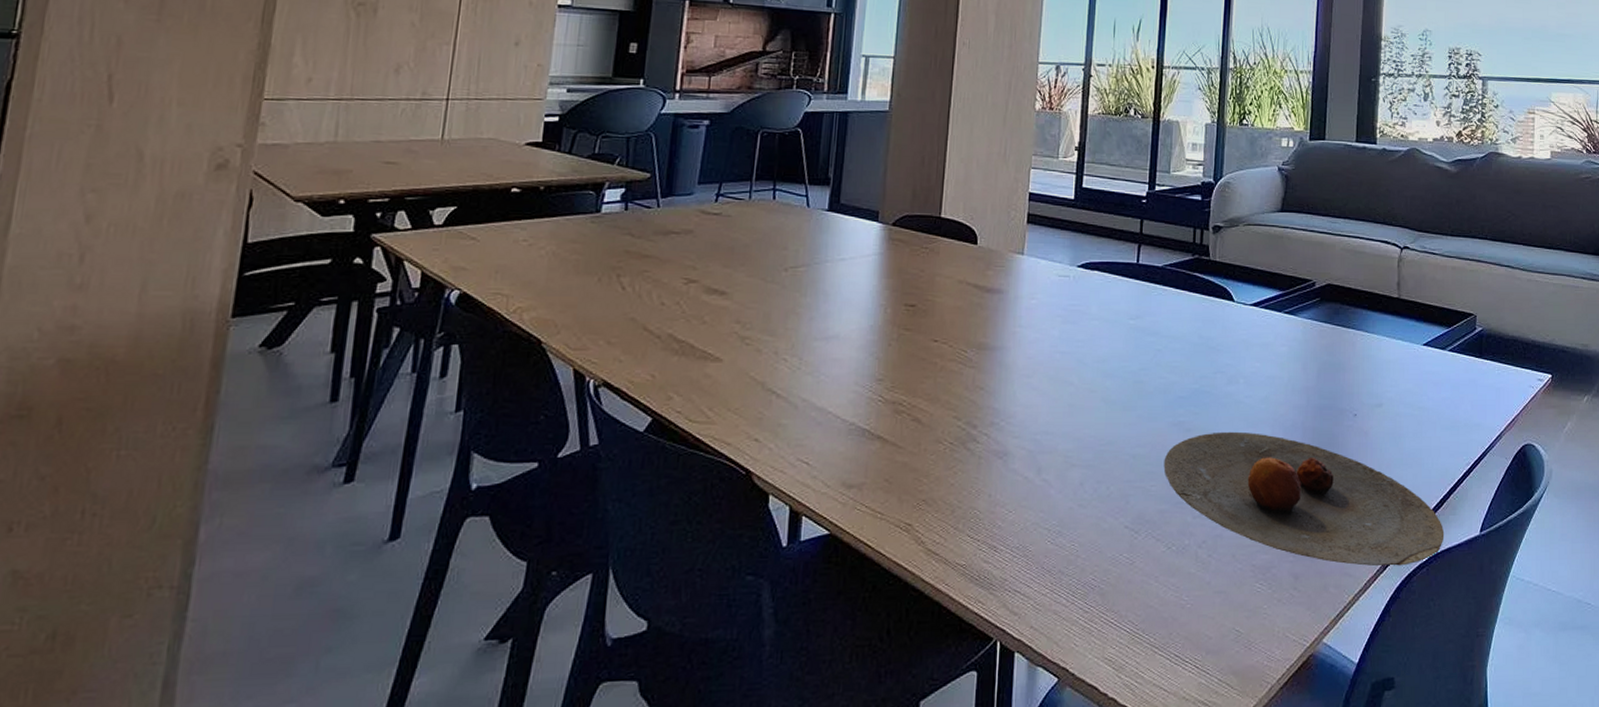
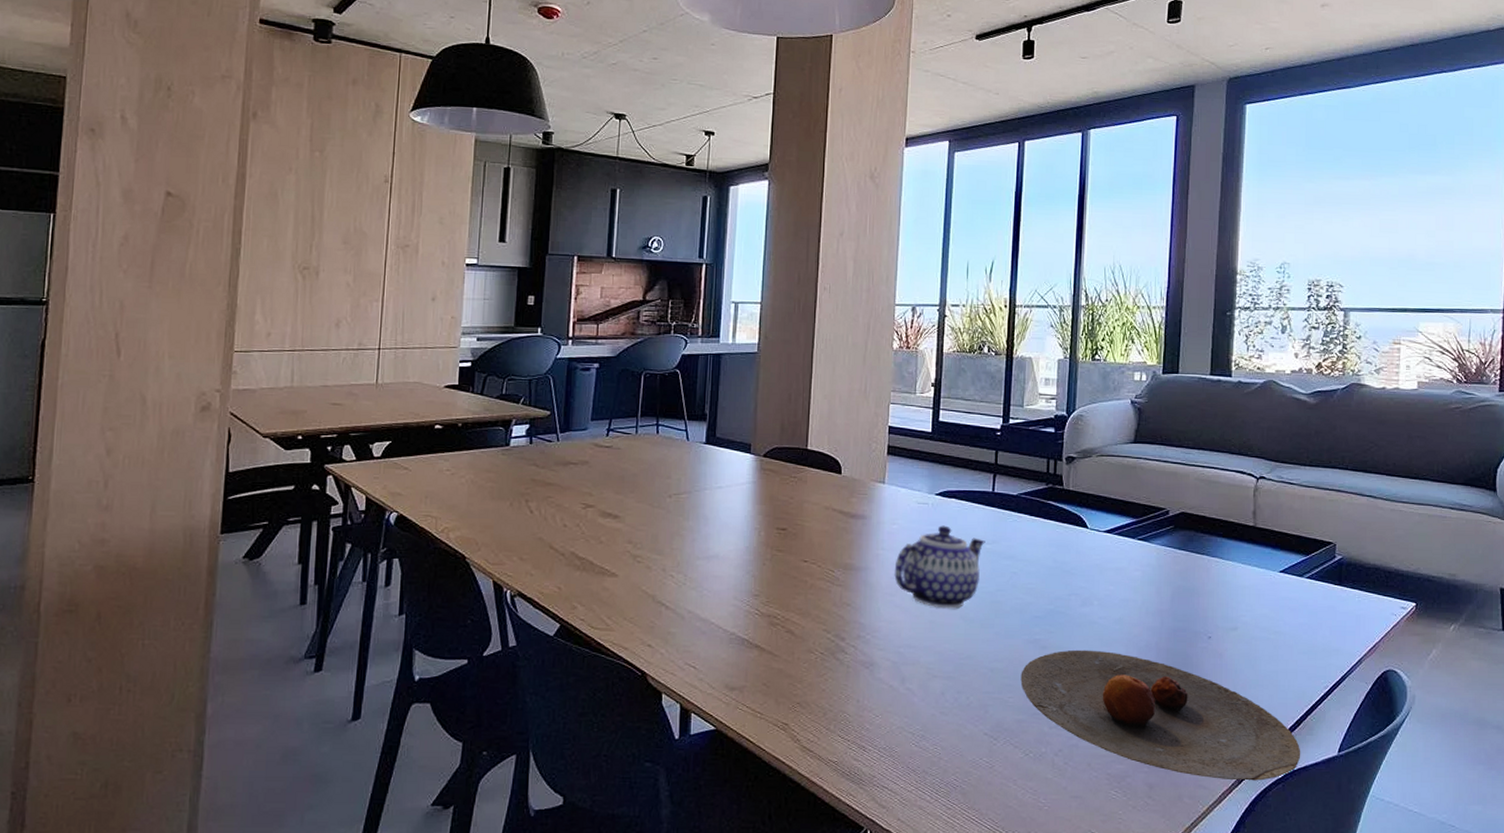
teapot: none [1032,300,1129,390] -> present [894,525,985,609]

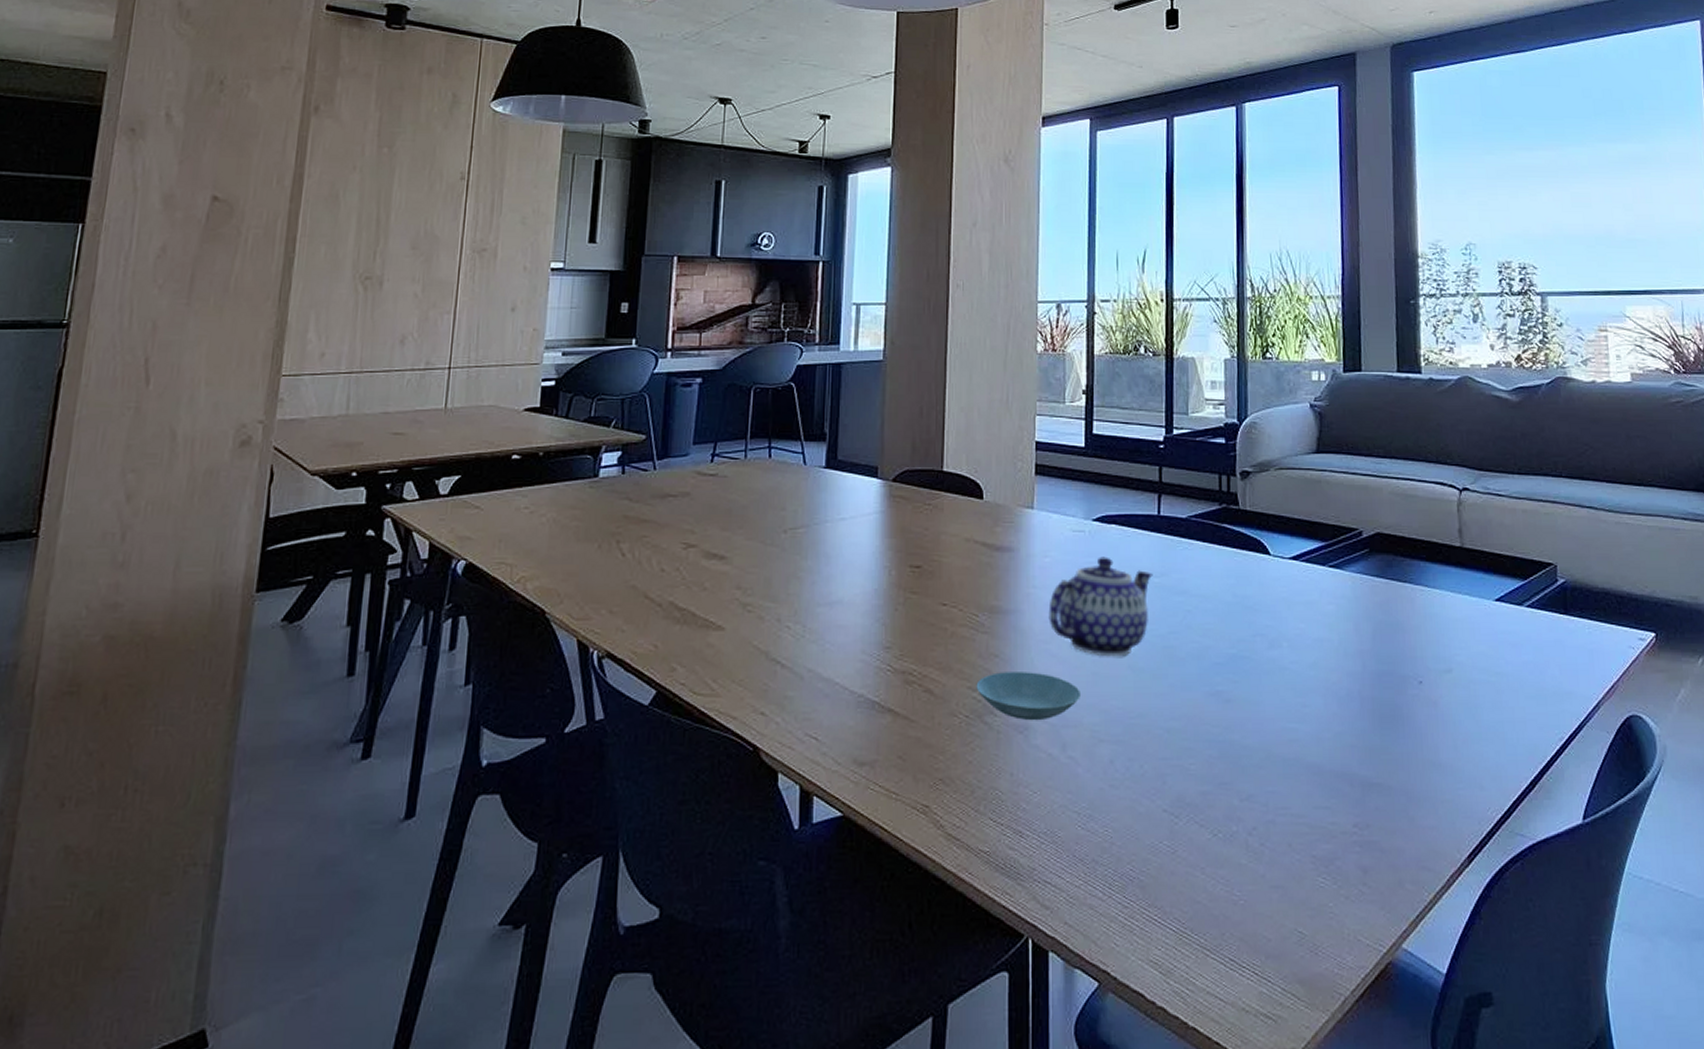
saucer: none [830,618,919,659] -> present [976,672,1080,721]
plate: present [1020,649,1301,781] -> none [1202,702,1540,860]

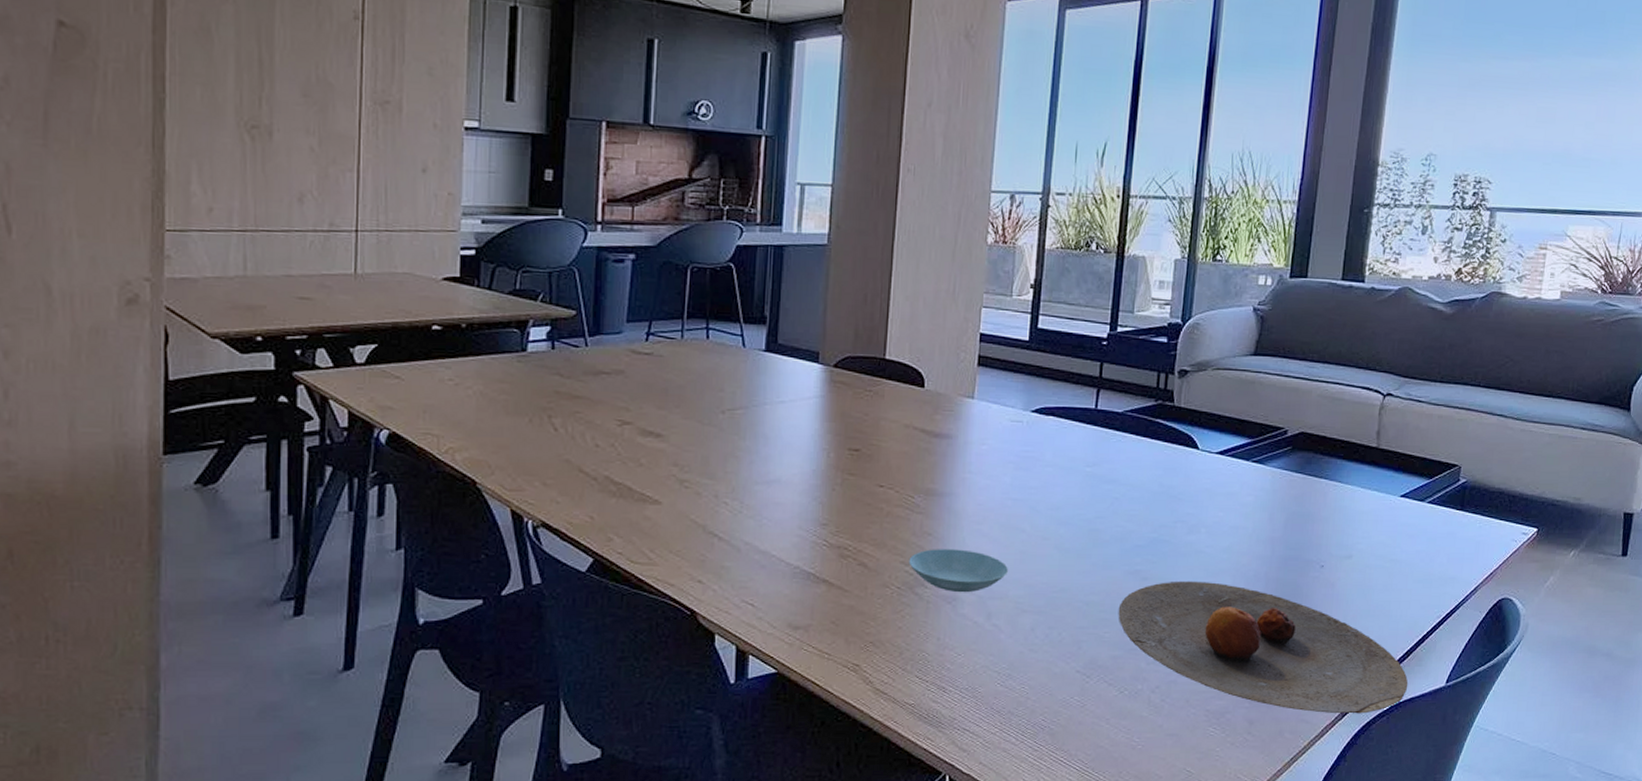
teapot: present [1048,557,1153,657] -> none [982,446,1085,538]
plate: none [1202,702,1540,860] -> present [1118,580,1409,714]

